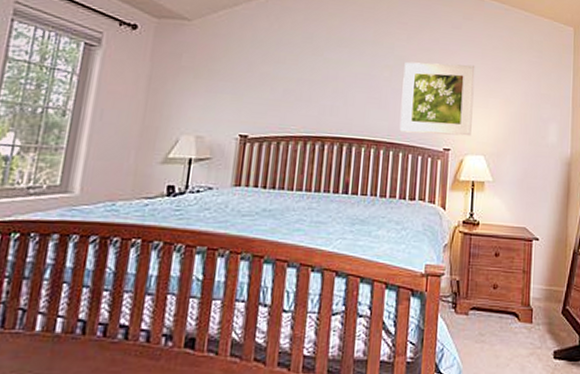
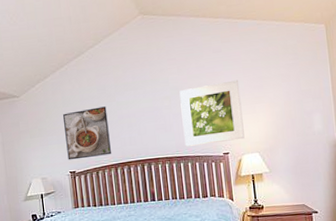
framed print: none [241,56,309,123] -> present [63,106,111,160]

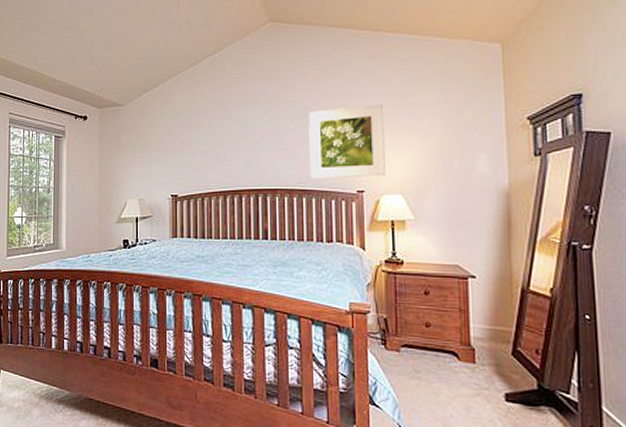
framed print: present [63,106,111,160] -> none [170,123,221,182]

